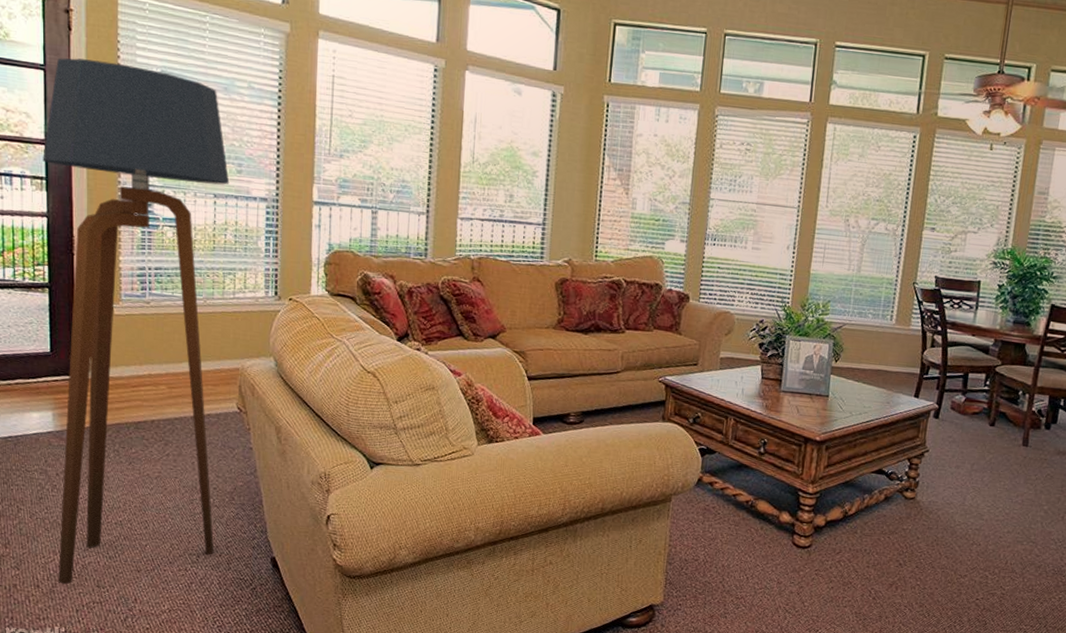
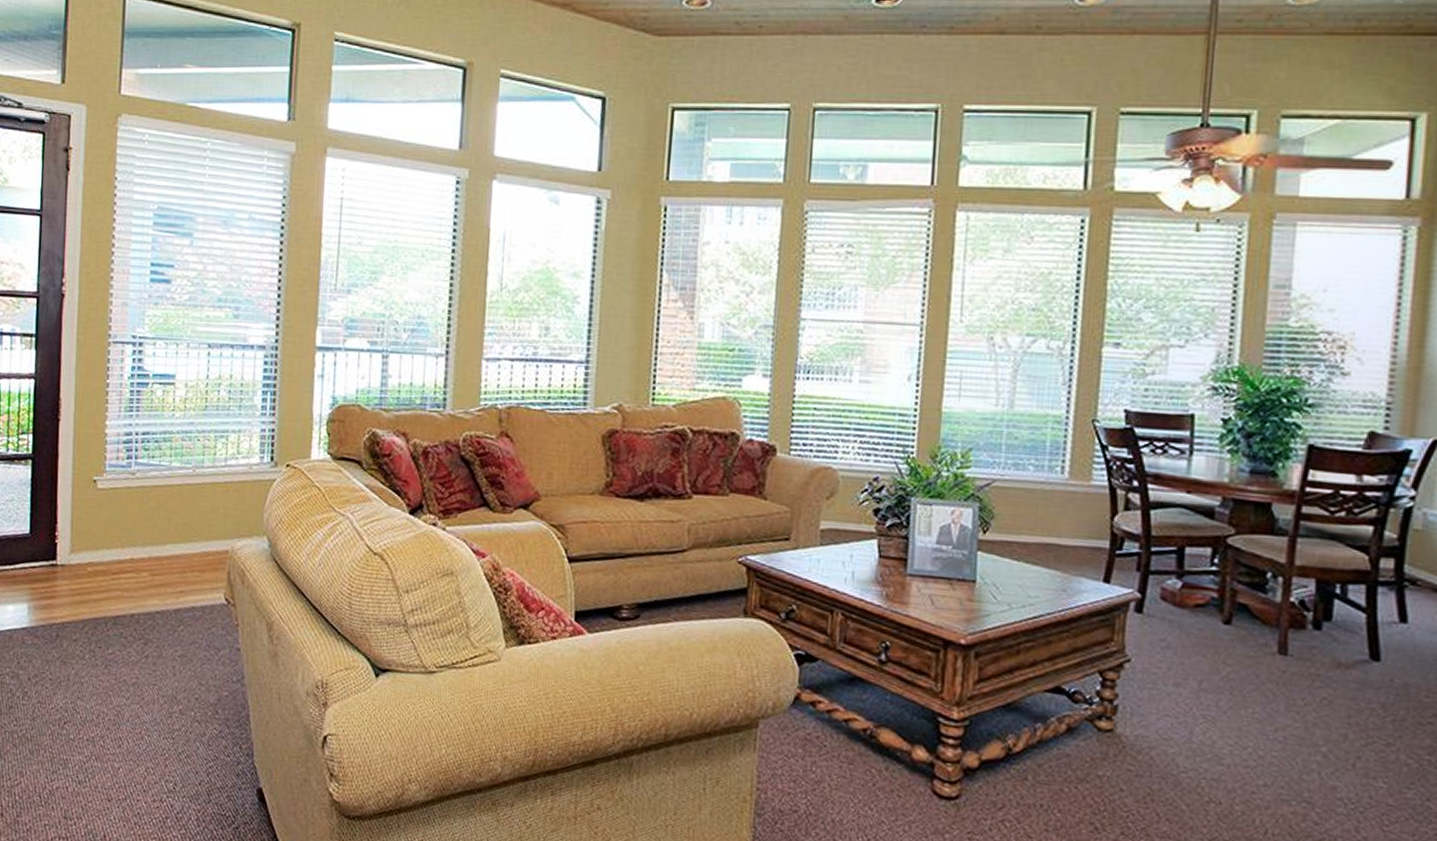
floor lamp: present [43,58,230,585] -> none [22,200,225,814]

